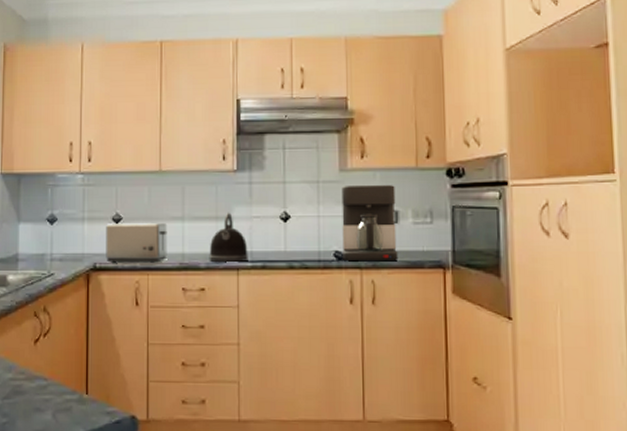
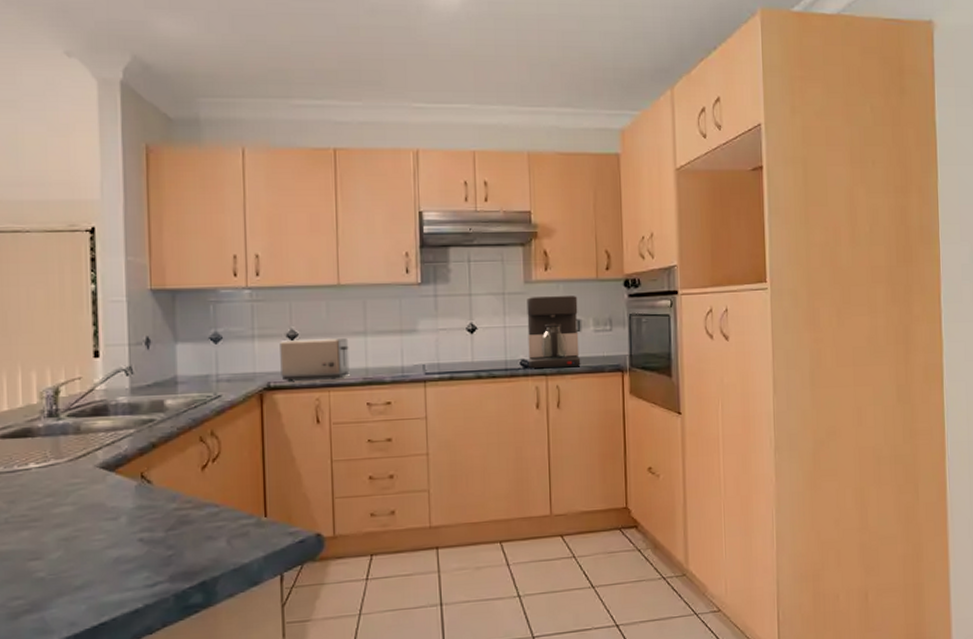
kettle: present [209,212,248,263] -> none [394,325,435,376]

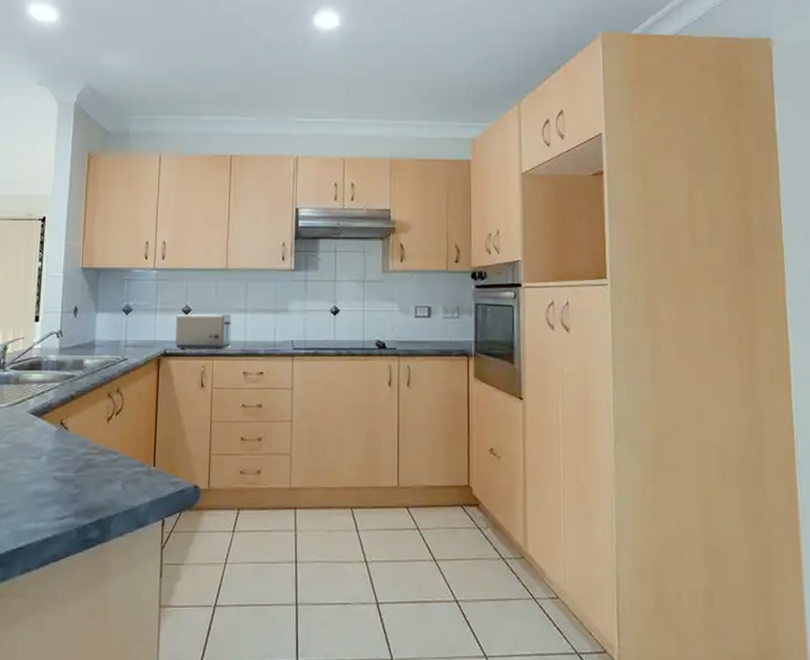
coffee maker: present [526,296,581,369] -> none [383,285,430,350]

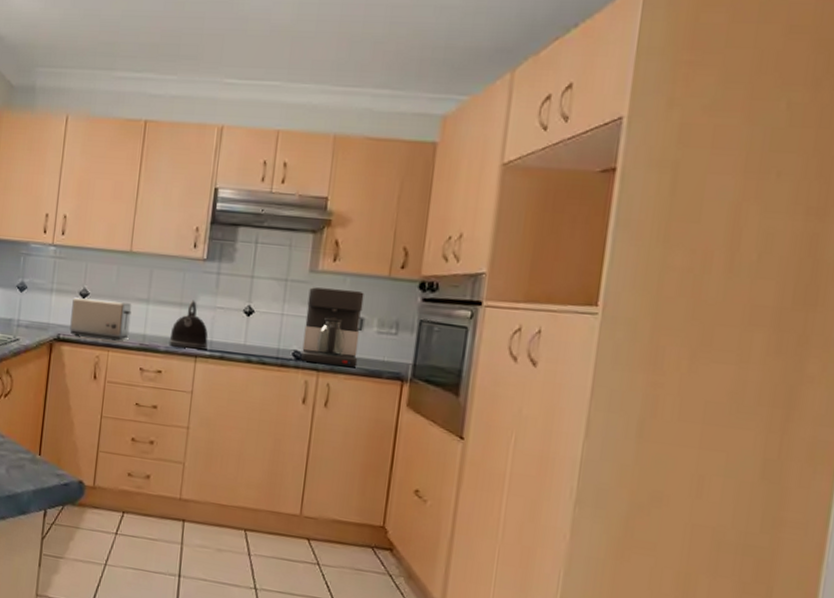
kettle: none [267,306,302,350] -> present [169,299,209,350]
coffee maker: none [383,285,430,350] -> present [301,287,364,368]

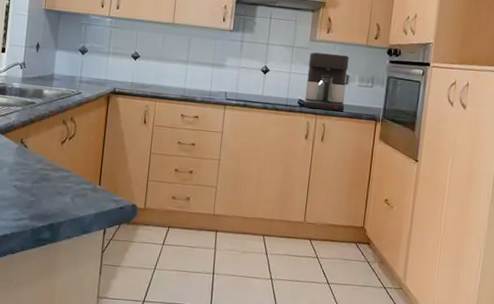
toaster: present [70,297,132,341] -> none [124,59,175,93]
kettle: present [169,299,209,350] -> none [204,61,235,100]

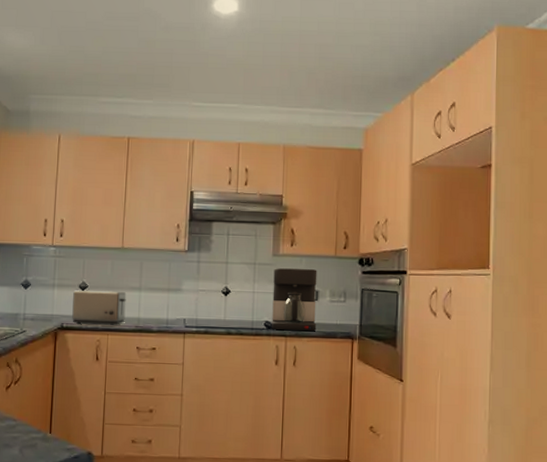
toaster: none [124,59,175,93] -> present [72,290,127,325]

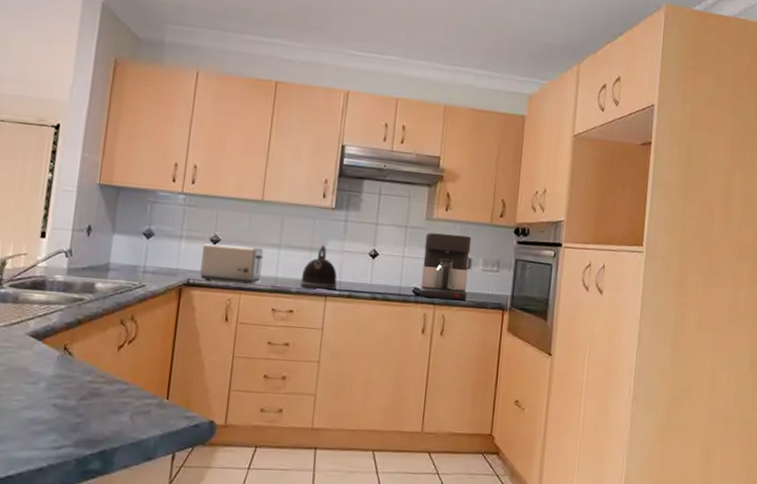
kettle: none [160,285,194,328] -> present [300,244,337,290]

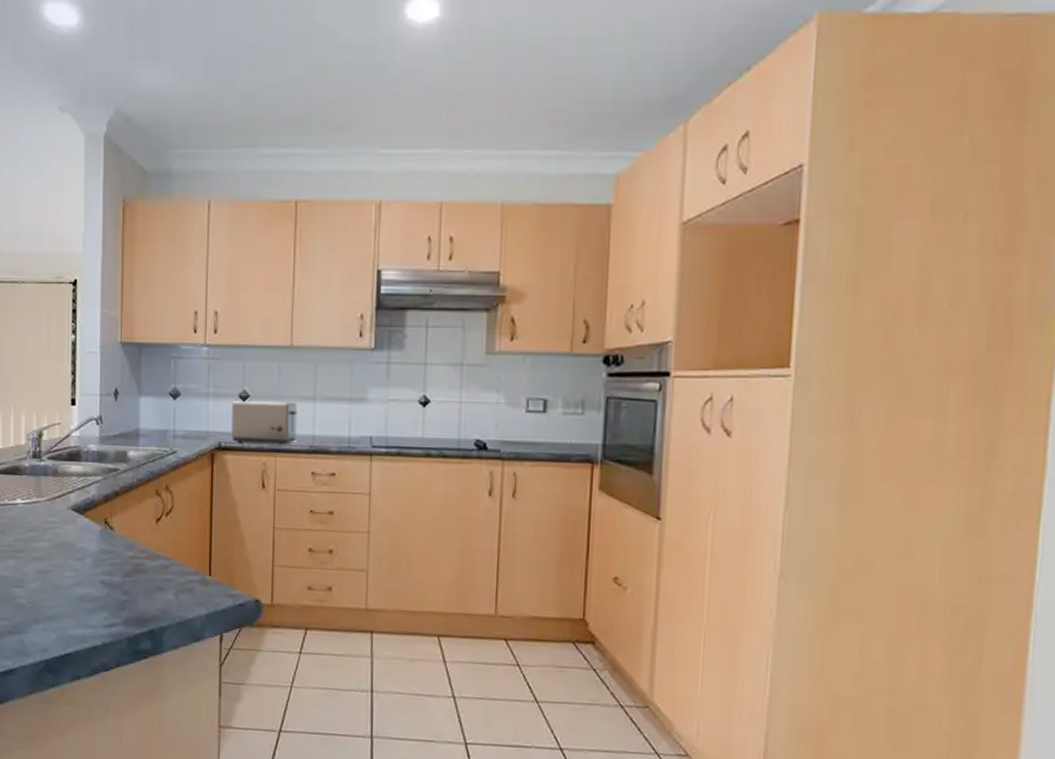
kettle: present [300,244,337,290] -> none [341,393,383,448]
coffee maker: present [420,232,472,301] -> none [484,370,546,454]

